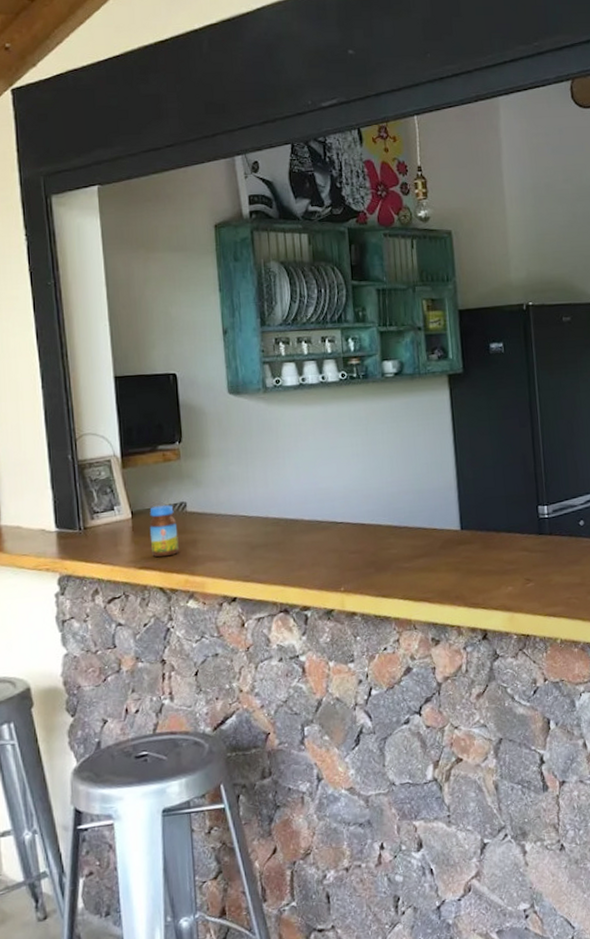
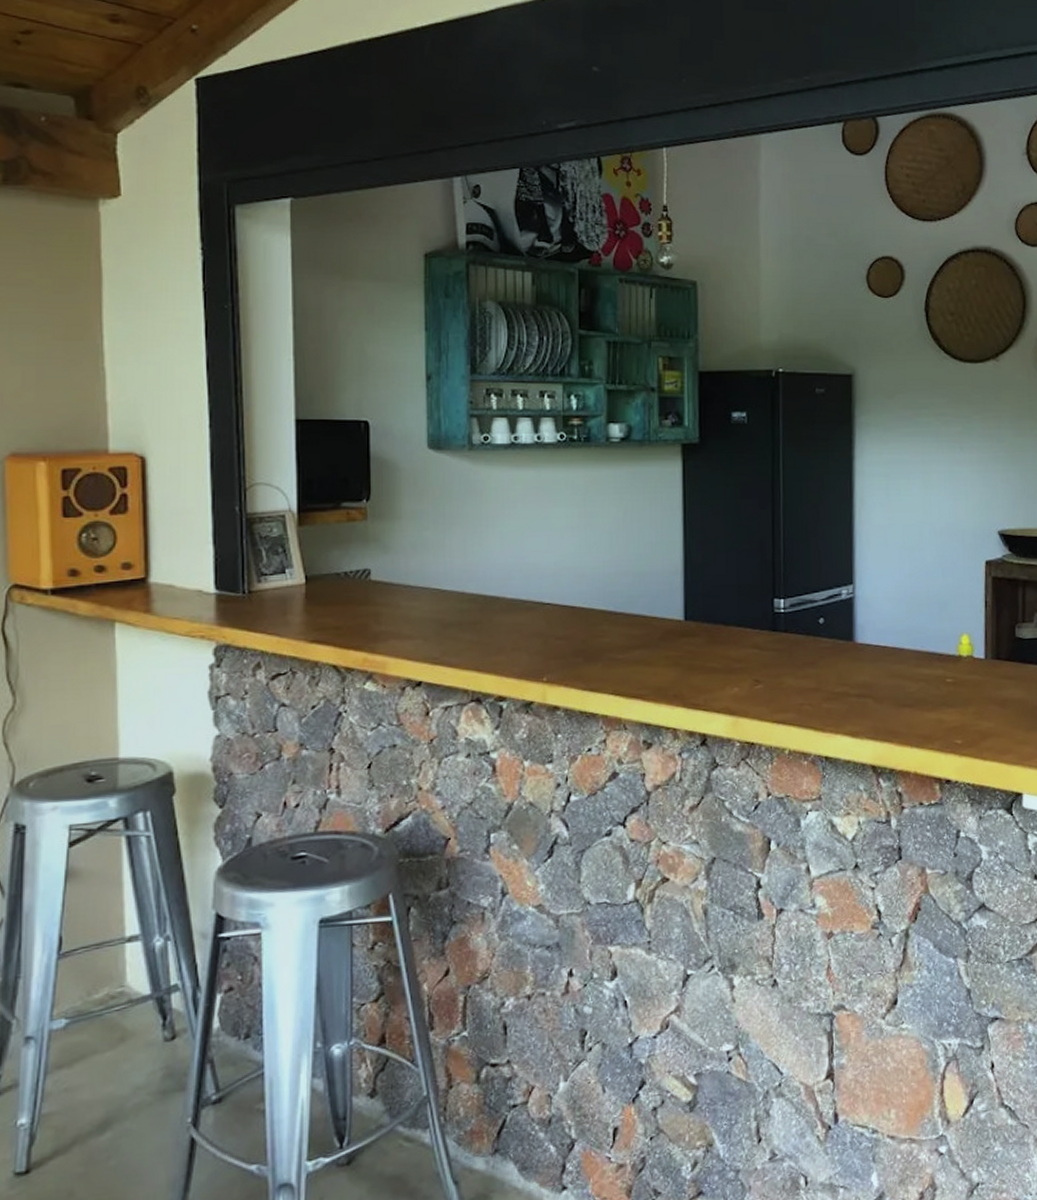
jar: present [149,504,179,558] -> none [325,570,358,631]

